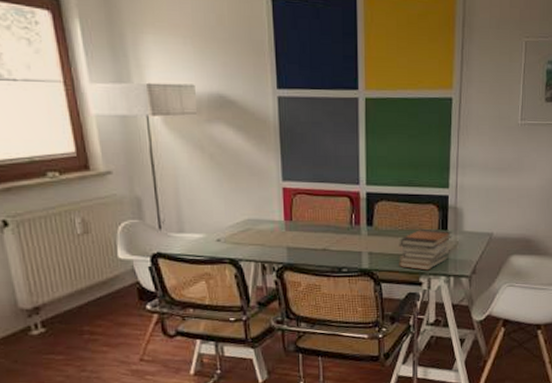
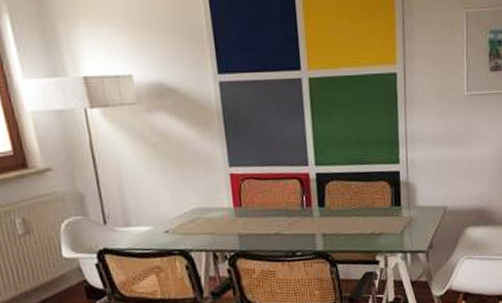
book stack: present [399,228,452,271] -> none [352,206,406,249]

